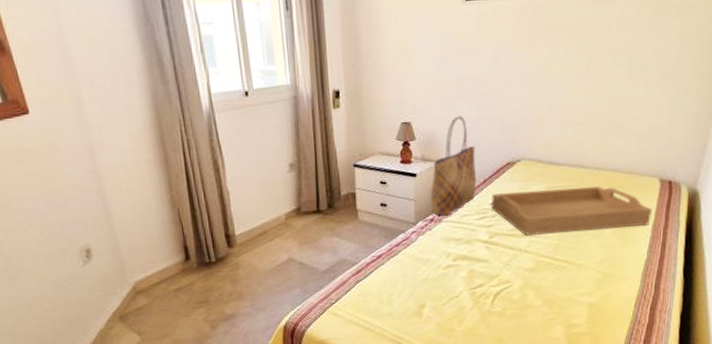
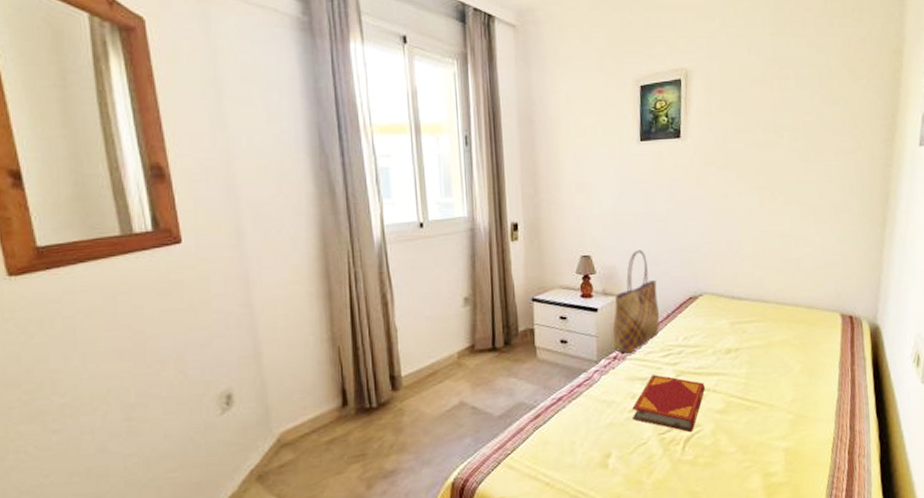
hardback book: none [446,236,516,288] -> present [632,375,705,433]
serving tray: present [492,185,653,236] -> none [676,320,838,374]

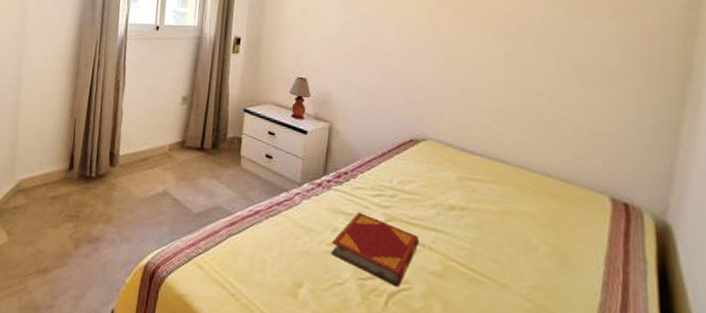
tote bag: present [612,249,660,354] -> none [319,81,374,184]

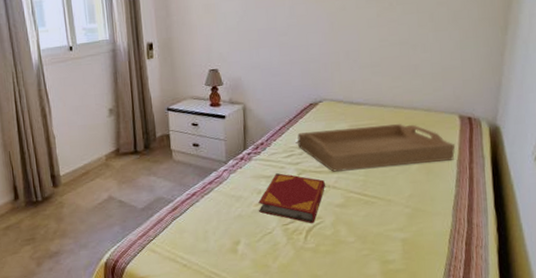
serving tray: none [390,171,604,255] -> present [297,123,456,172]

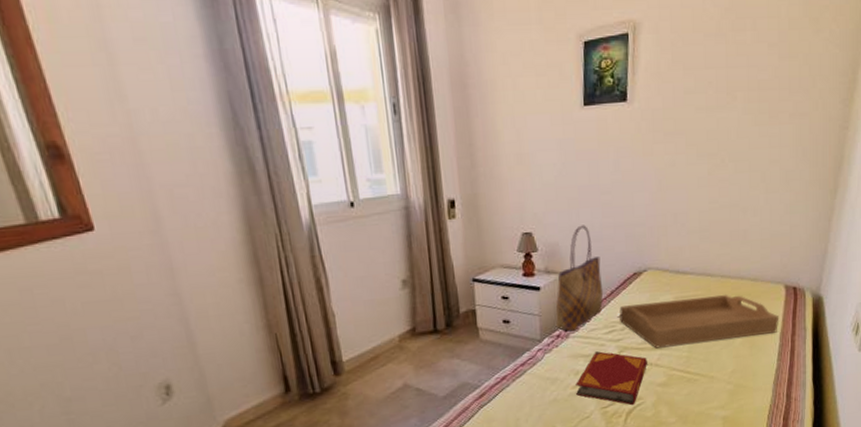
tote bag: none [239,62,283,155] -> present [555,225,604,331]

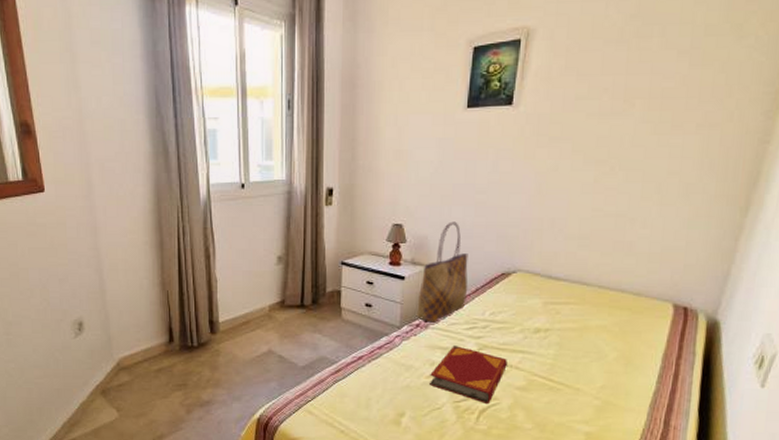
serving tray: present [619,294,780,349] -> none [482,305,664,353]

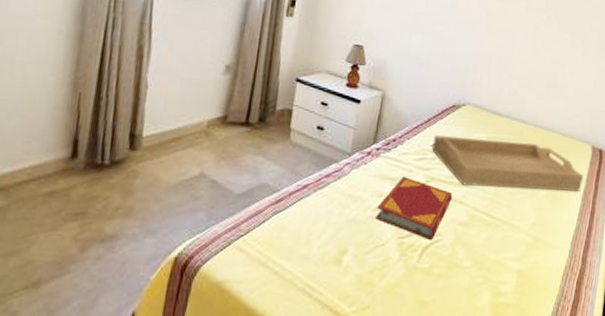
tote bag: present [417,221,468,323] -> none [369,49,424,151]
serving tray: none [482,305,664,353] -> present [432,135,584,192]

